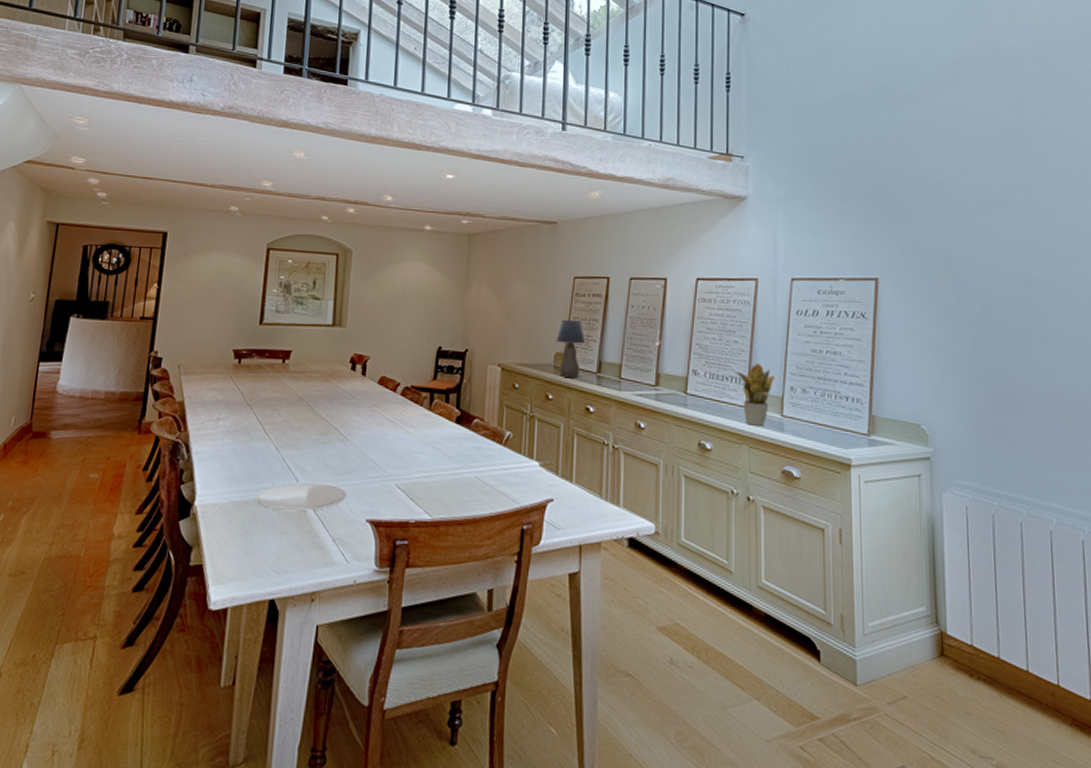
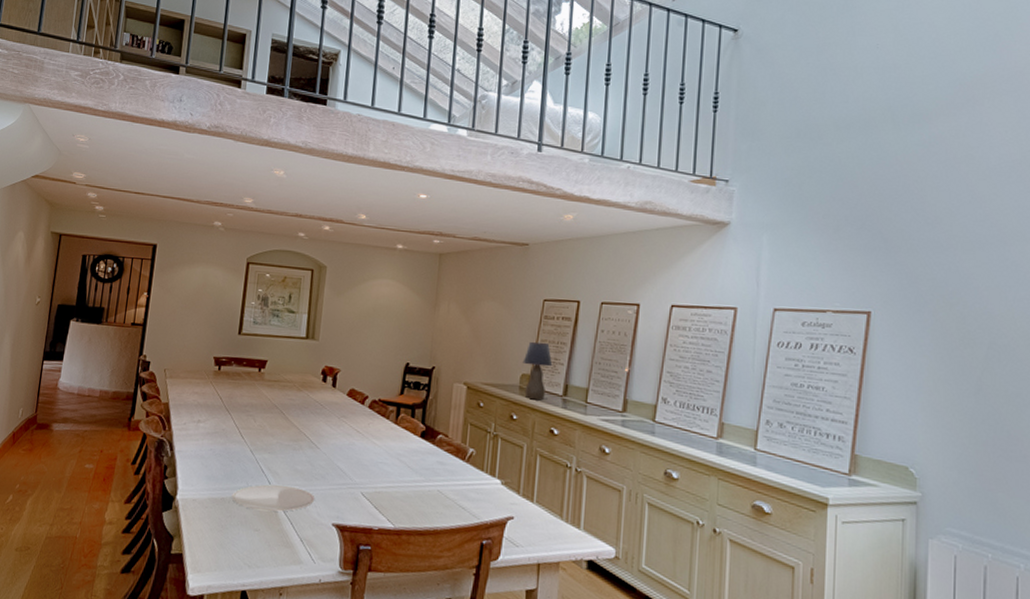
potted plant: present [733,362,775,426] -> none [705,394,750,459]

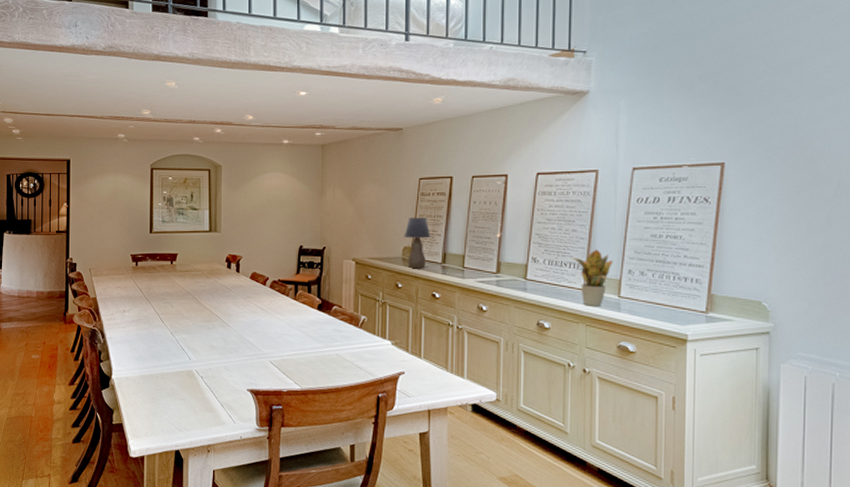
plate: present [231,484,315,512] -> none [159,360,231,383]
potted plant: none [705,394,750,459] -> present [571,249,613,306]

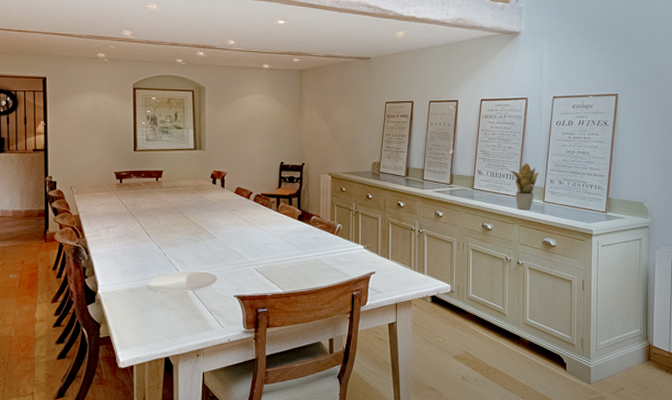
plate: none [159,360,231,383] -> present [146,270,218,293]
table lamp: present [404,215,431,269] -> none [373,135,396,182]

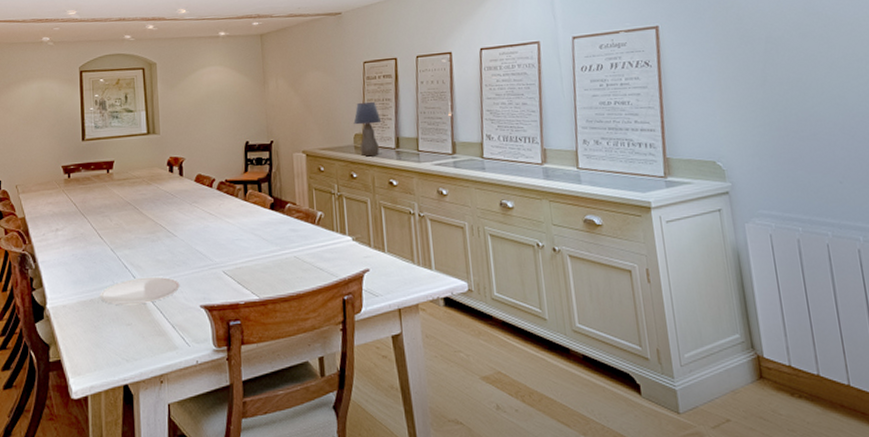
table lamp: none [373,135,396,182] -> present [353,100,382,157]
potted plant: present [508,163,539,210] -> none [525,121,567,181]

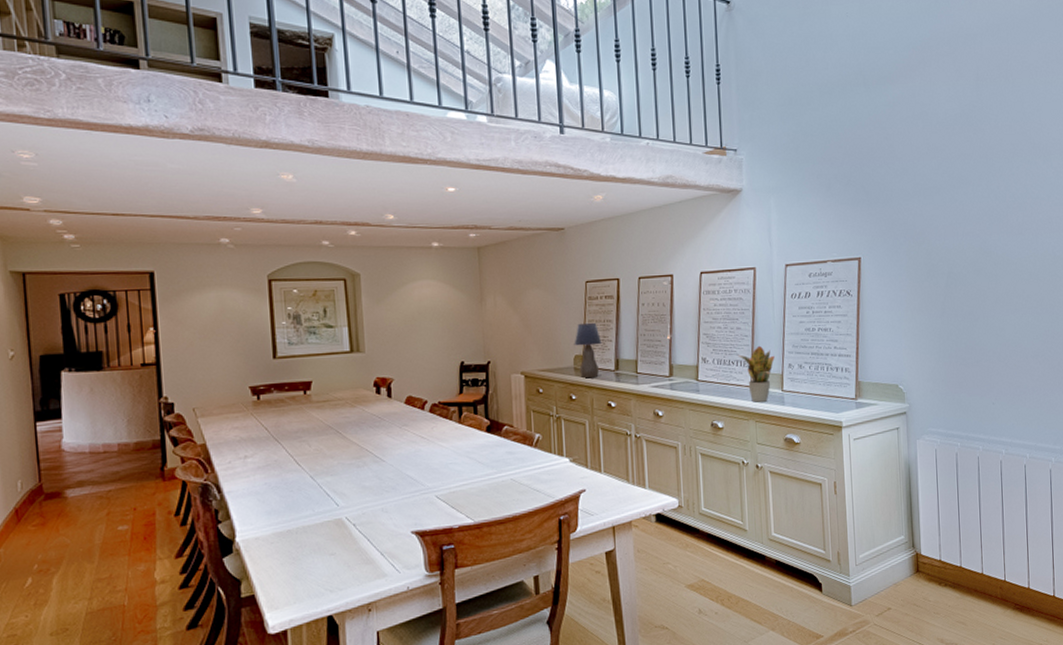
plate: present [100,276,180,306] -> none [298,503,389,535]
potted plant: none [525,121,567,181] -> present [737,345,775,403]

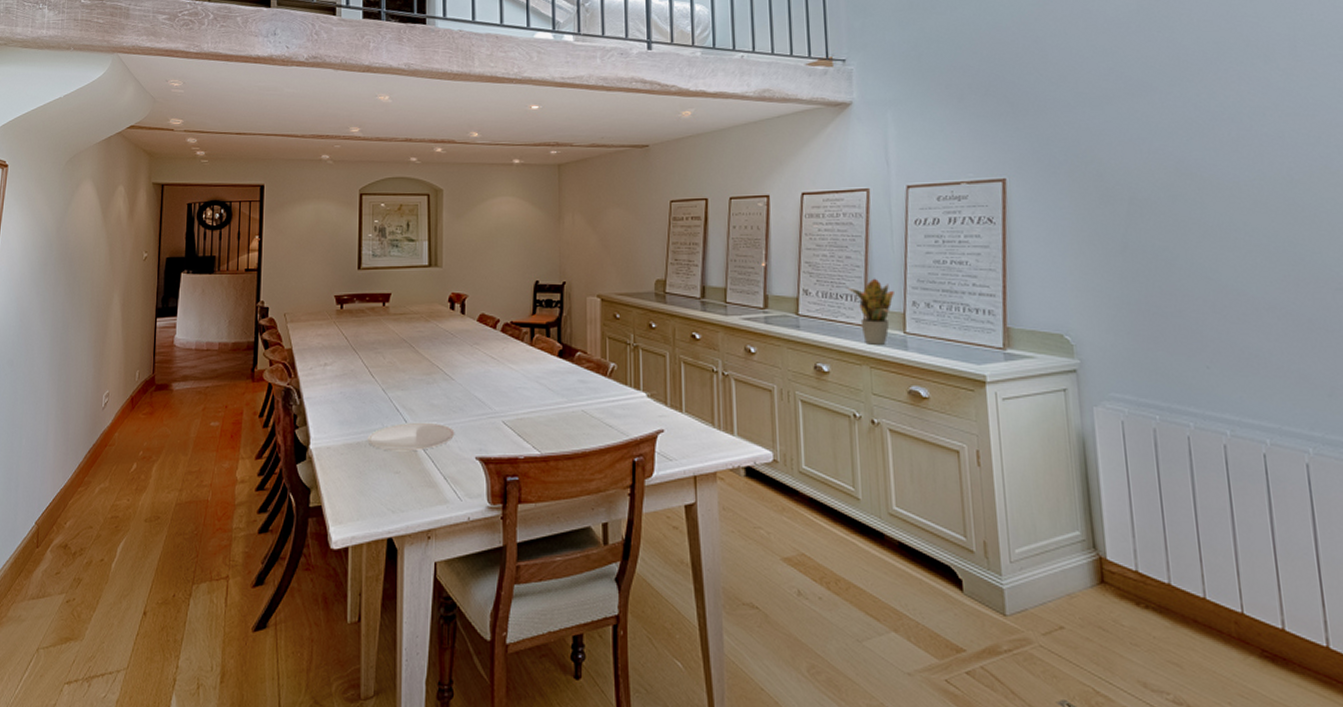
plate: none [298,503,389,535] -> present [367,422,455,452]
table lamp: present [574,321,602,379] -> none [655,243,687,306]

